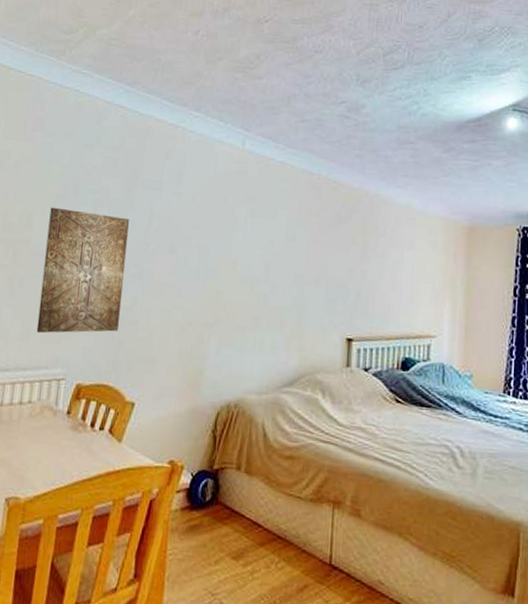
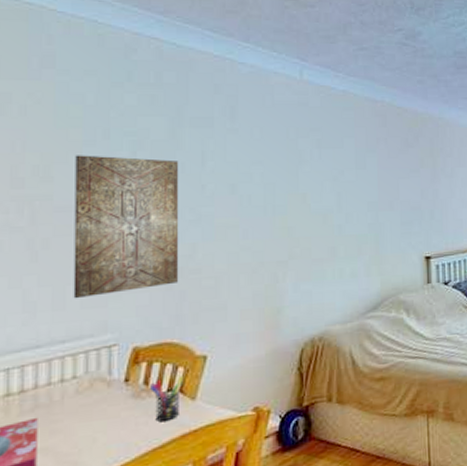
pen holder: none [85,417,113,457] -> present [149,376,182,421]

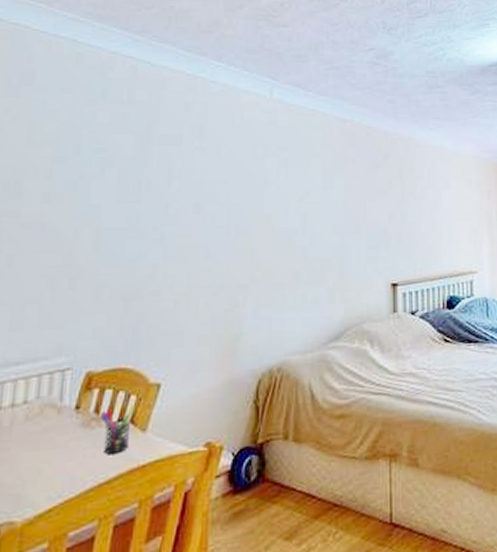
wall art: present [73,155,179,299] -> none [31,171,146,319]

